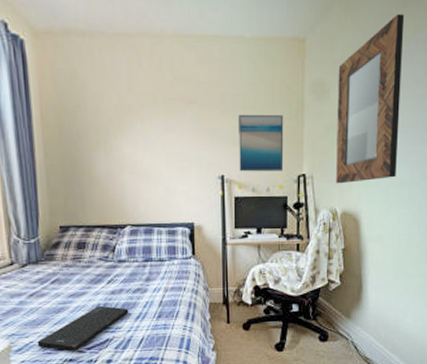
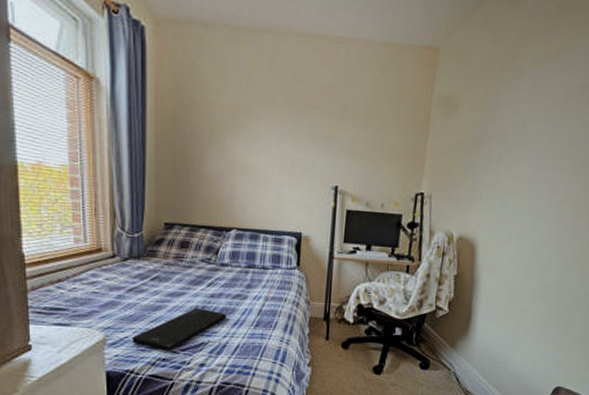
wall art: present [238,114,284,172] -> none [354,123,407,188]
home mirror: present [336,13,405,184] -> none [455,28,550,207]

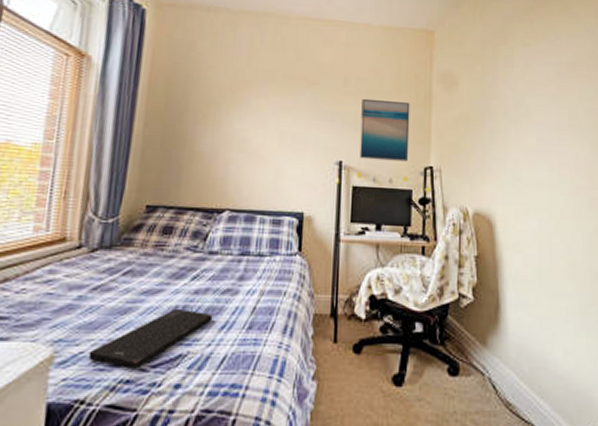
wall art: none [354,123,407,188] -> present [359,98,410,162]

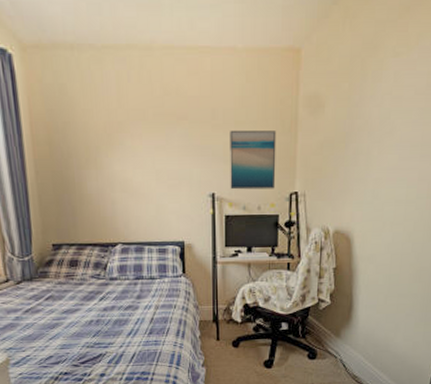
smartphone: present [88,308,213,369] -> none [33,322,121,365]

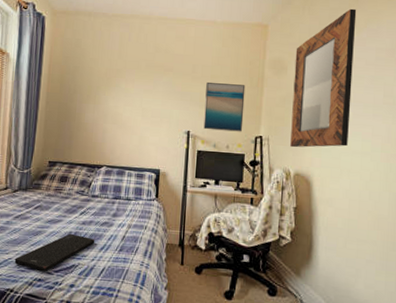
smartphone: none [33,322,121,365] -> present [14,233,95,272]
home mirror: none [329,19,408,202] -> present [290,8,357,148]

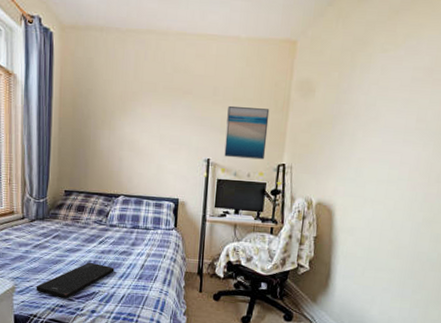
home mirror: present [290,8,357,148] -> none [314,21,396,176]

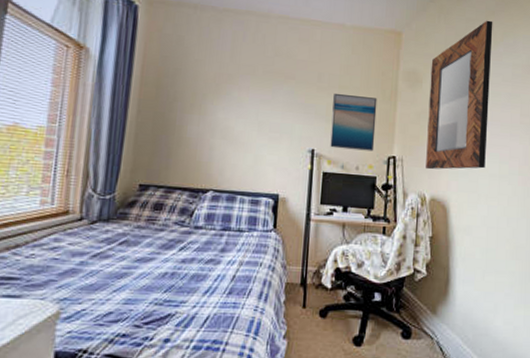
smartphone: present [36,262,115,299] -> none [89,274,198,325]
home mirror: none [314,21,396,176] -> present [426,20,493,170]

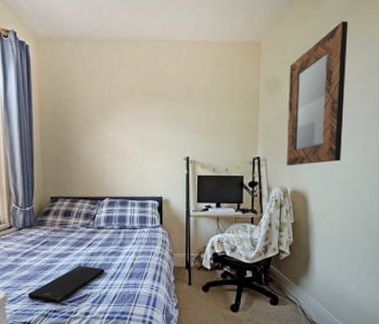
smartphone: none [89,274,198,325] -> present [28,265,105,304]
wall art: present [330,93,378,151] -> none [202,105,241,154]

